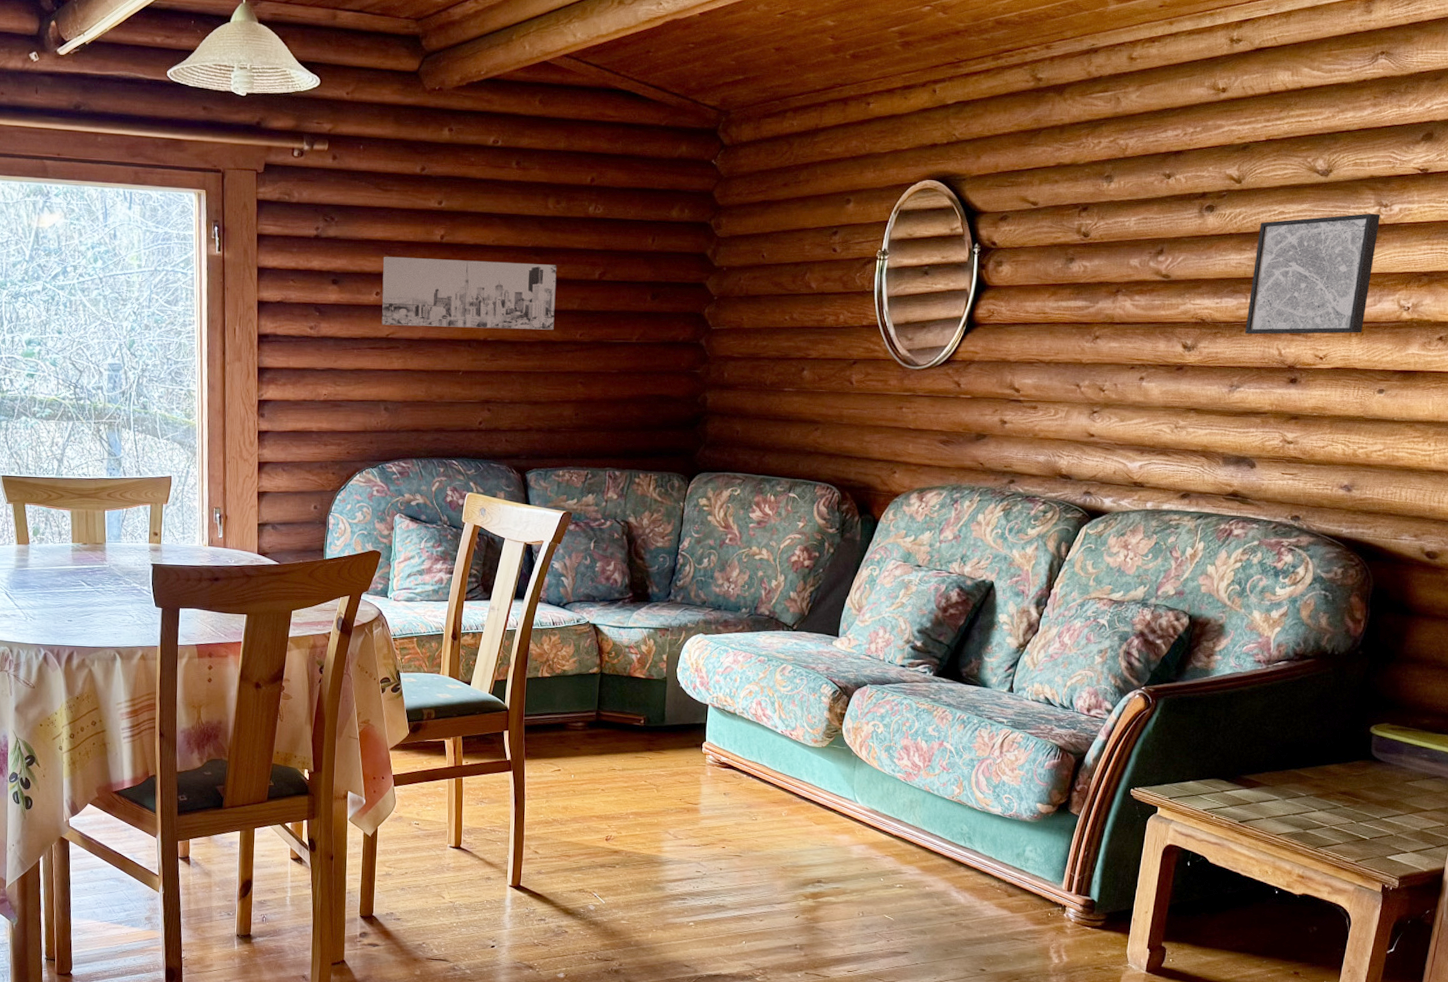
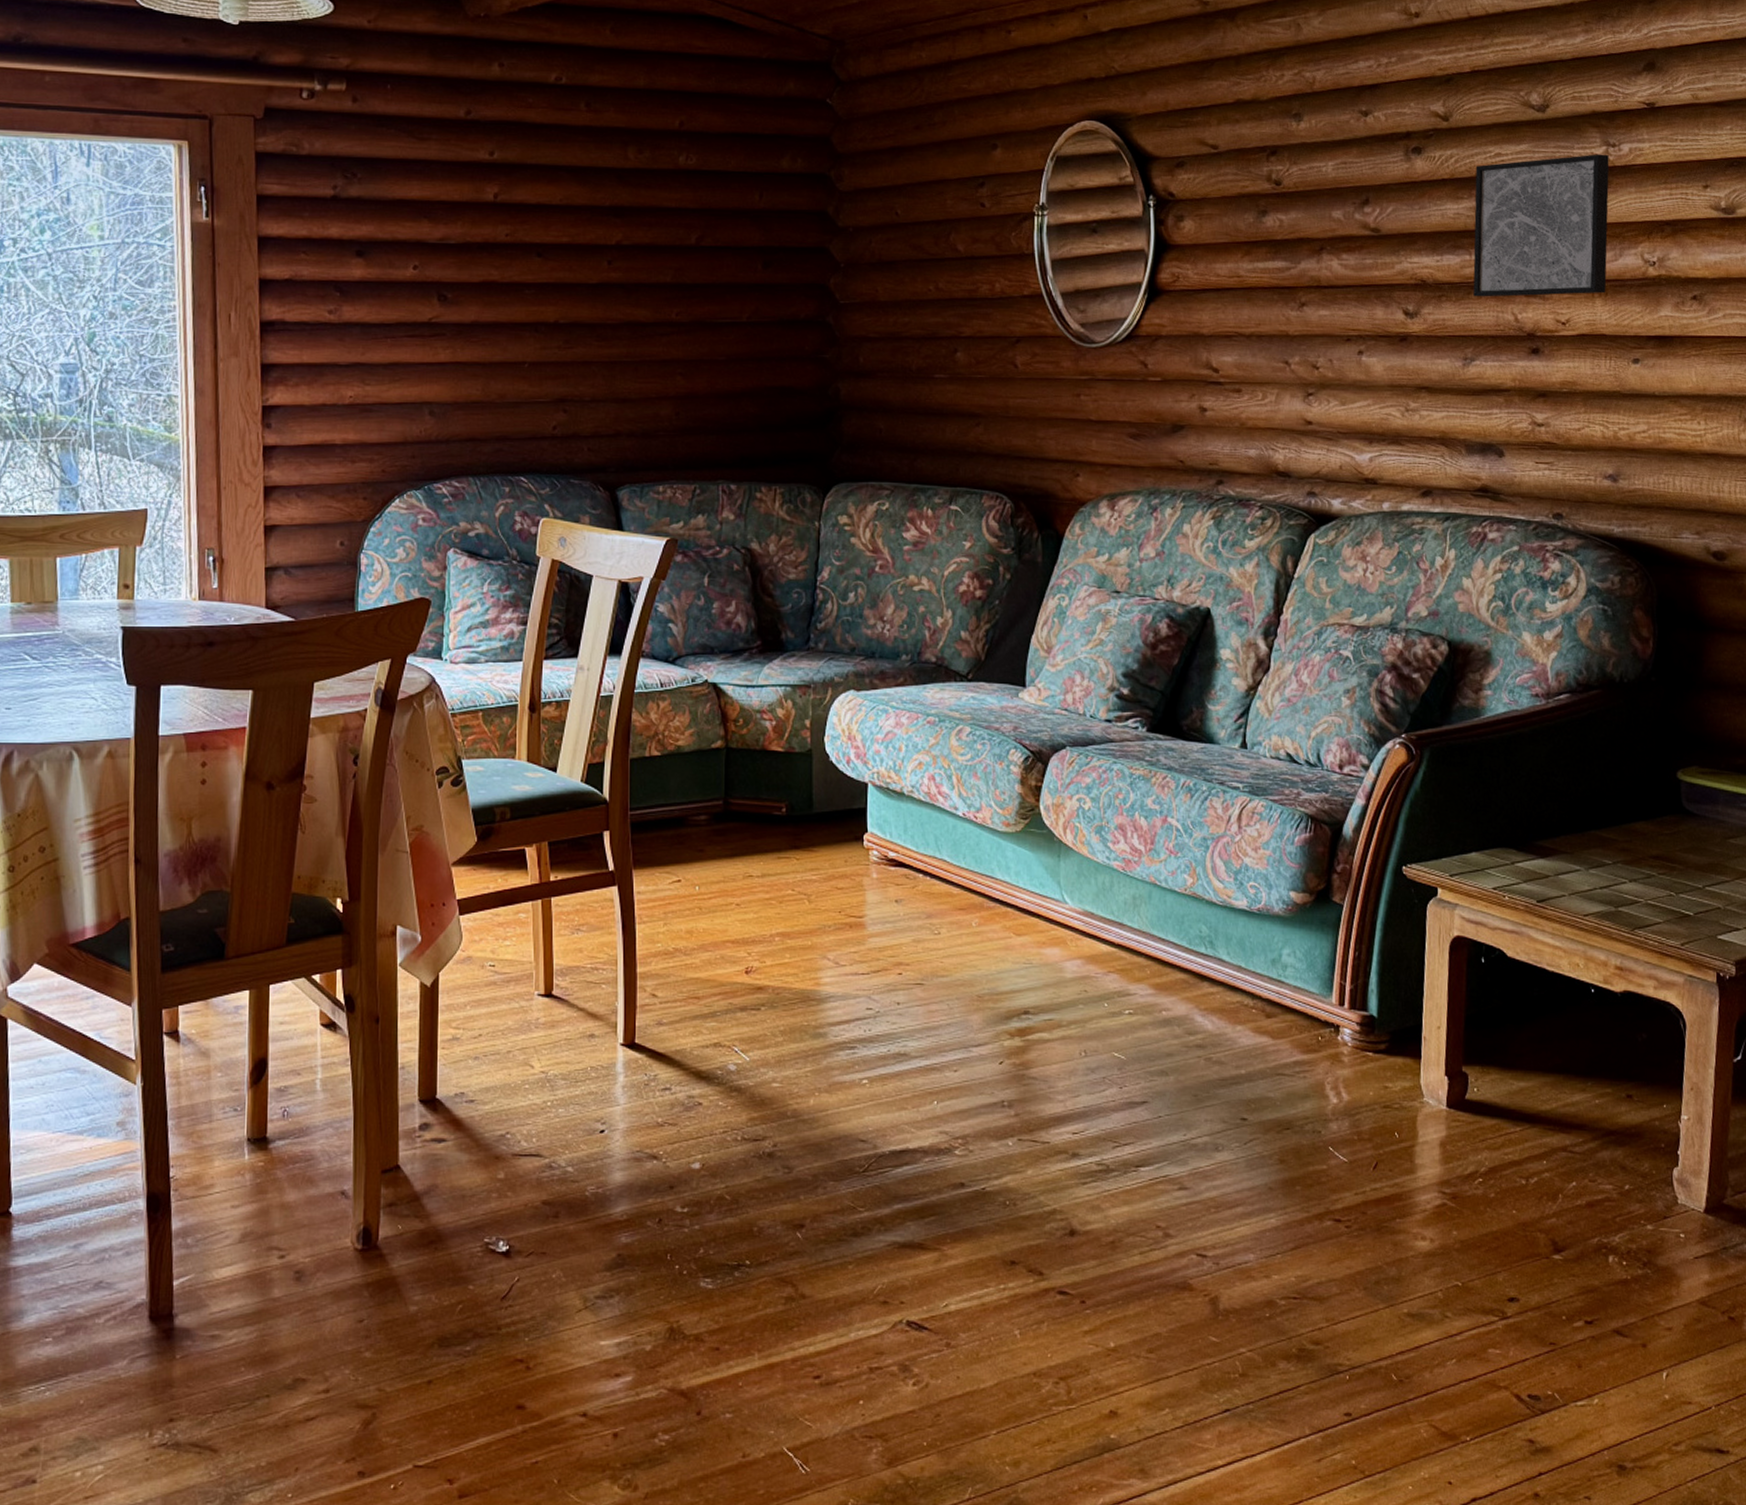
wall art: present [381,256,557,330] -> none [421,220,643,309]

